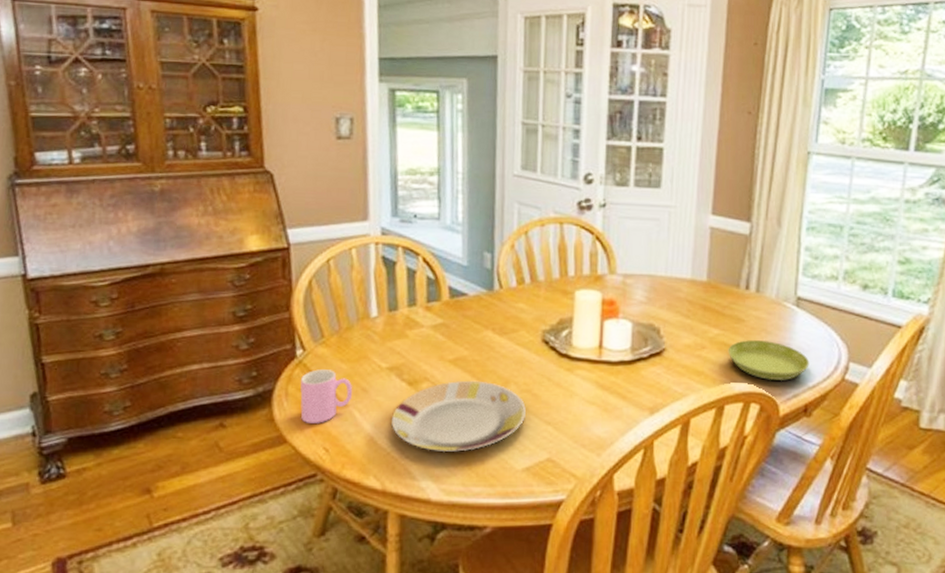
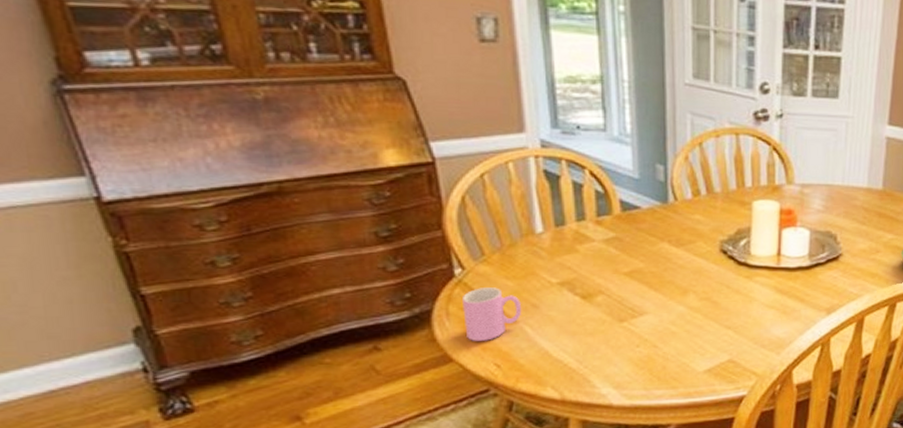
plate: present [392,380,526,452] -> none [567,291,706,360]

